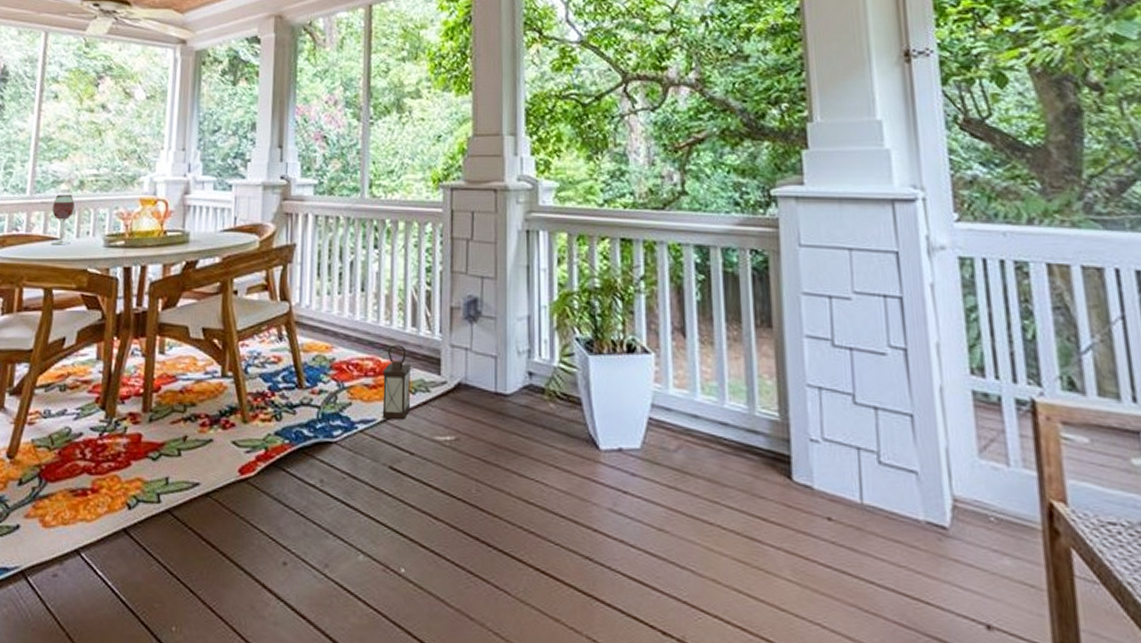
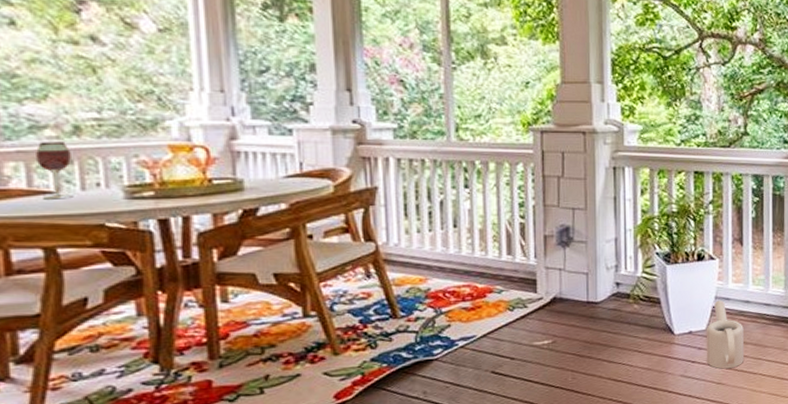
lantern: present [382,344,412,419] -> none [480,271,510,334]
watering can: none [640,410,695,511] -> present [706,300,745,369]

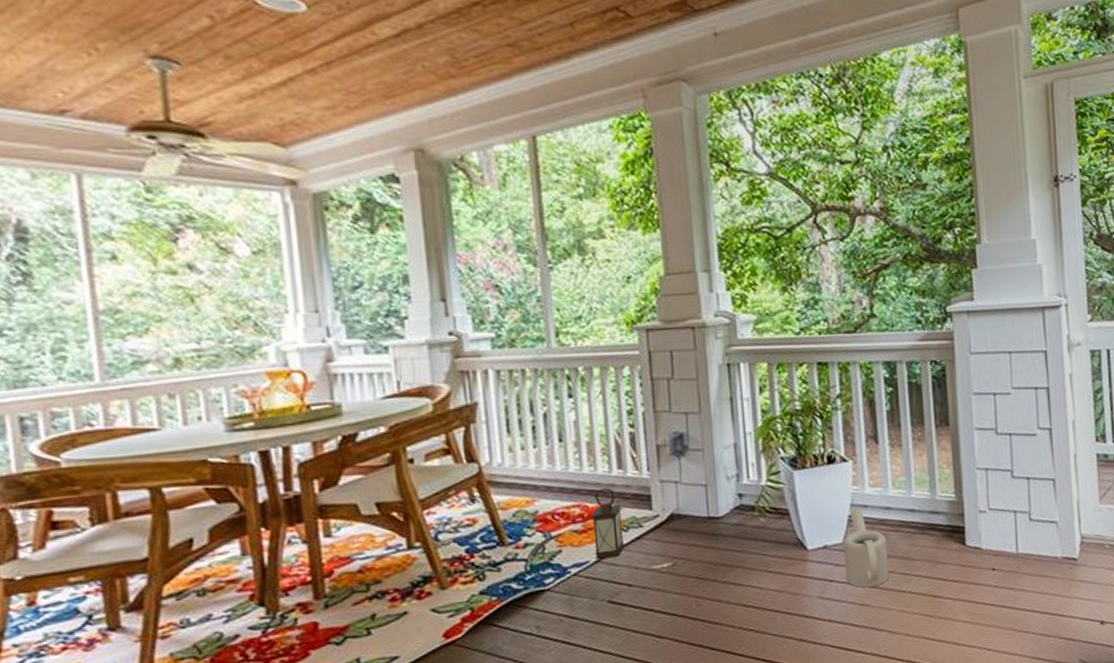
wineglass: present [34,142,72,200] -> none [138,376,175,438]
lantern: none [480,271,510,334] -> present [591,488,625,559]

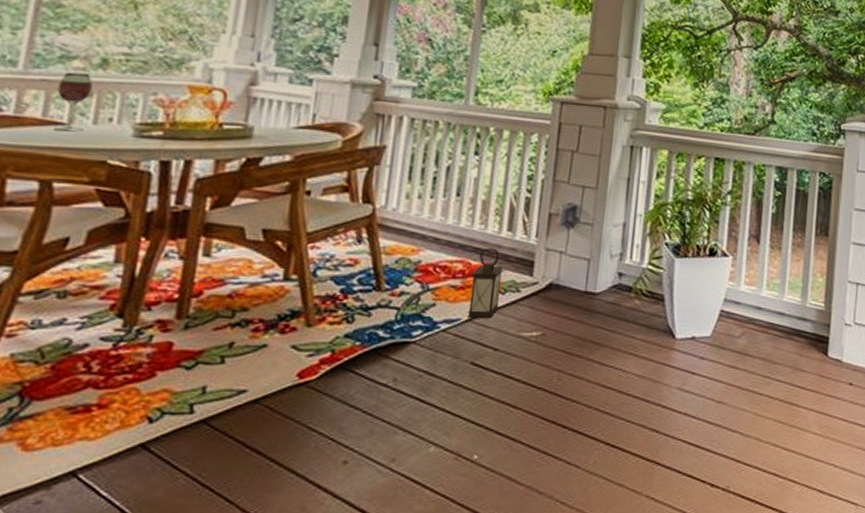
wineglass: none [138,376,175,438] -> present [54,72,93,132]
watering can: present [843,508,890,588] -> none [707,304,753,385]

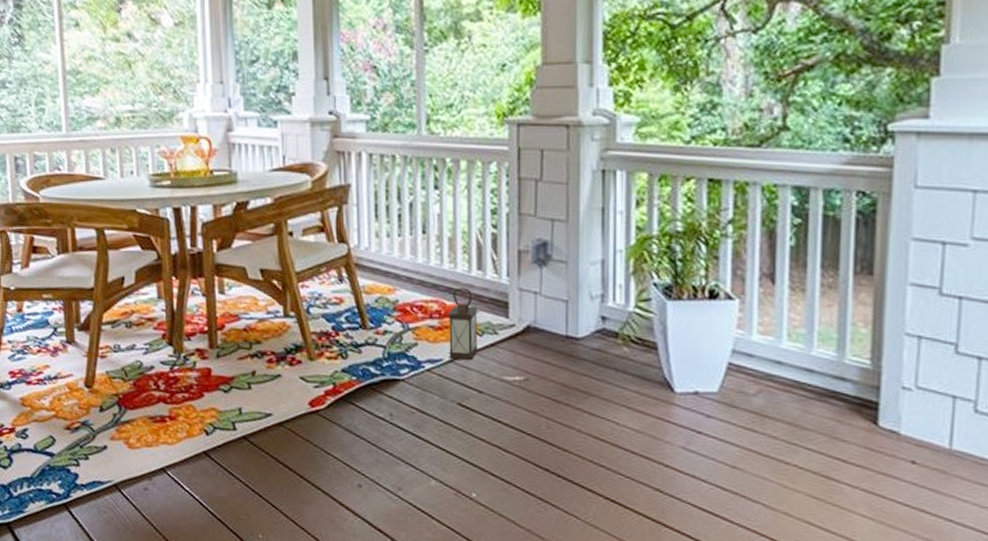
wineglass: present [54,72,93,132] -> none [91,132,114,185]

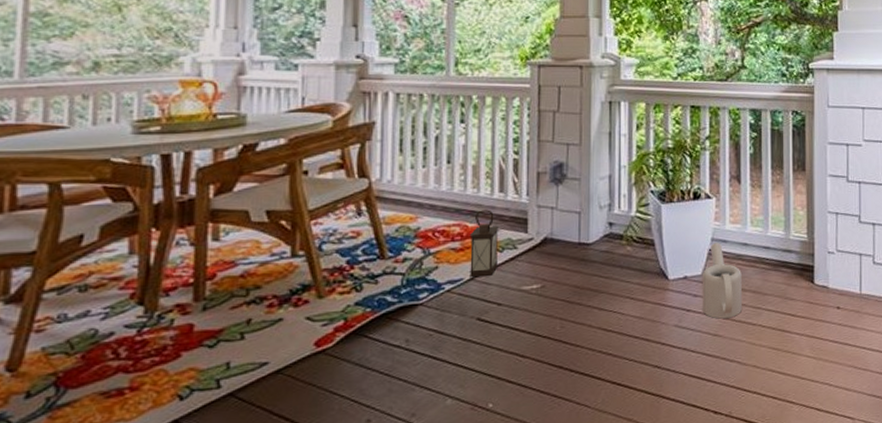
watering can: none [717,356,773,450] -> present [702,243,743,319]

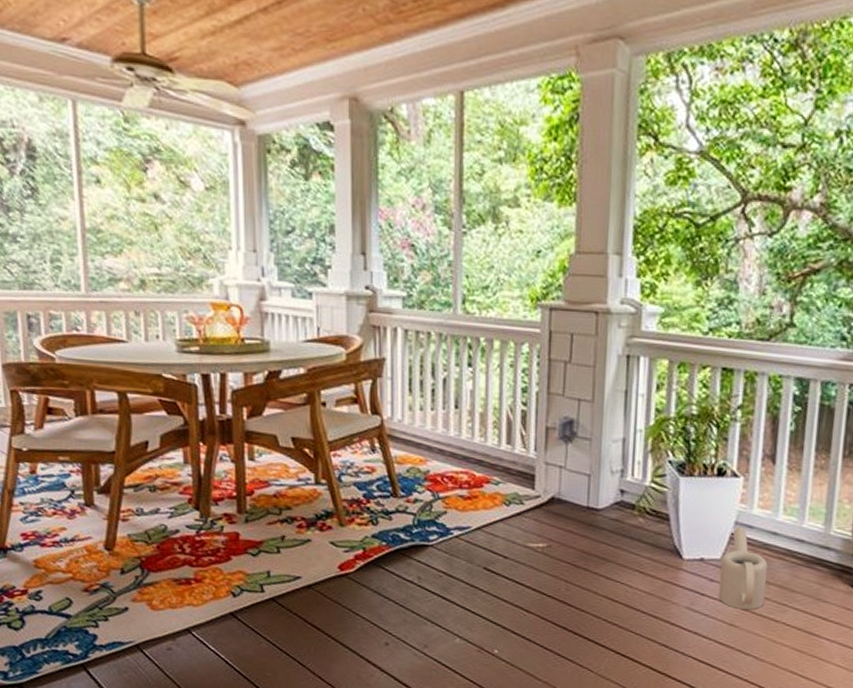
lantern: present [469,209,500,277] -> none [477,460,506,528]

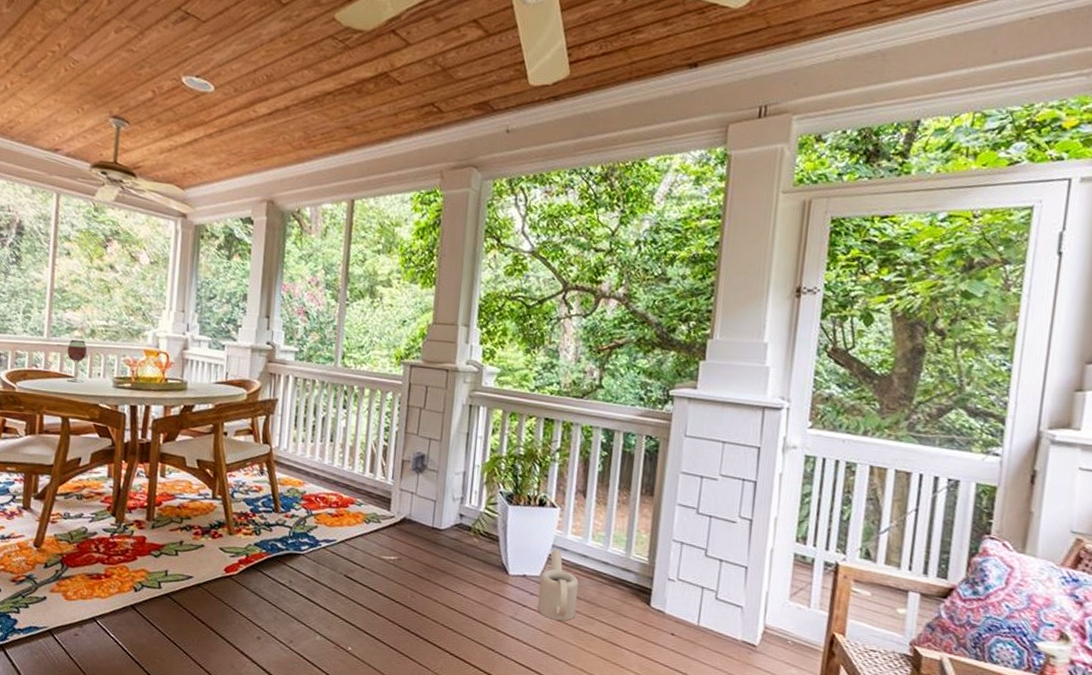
wineglass: none [112,293,138,349] -> present [66,339,87,383]

